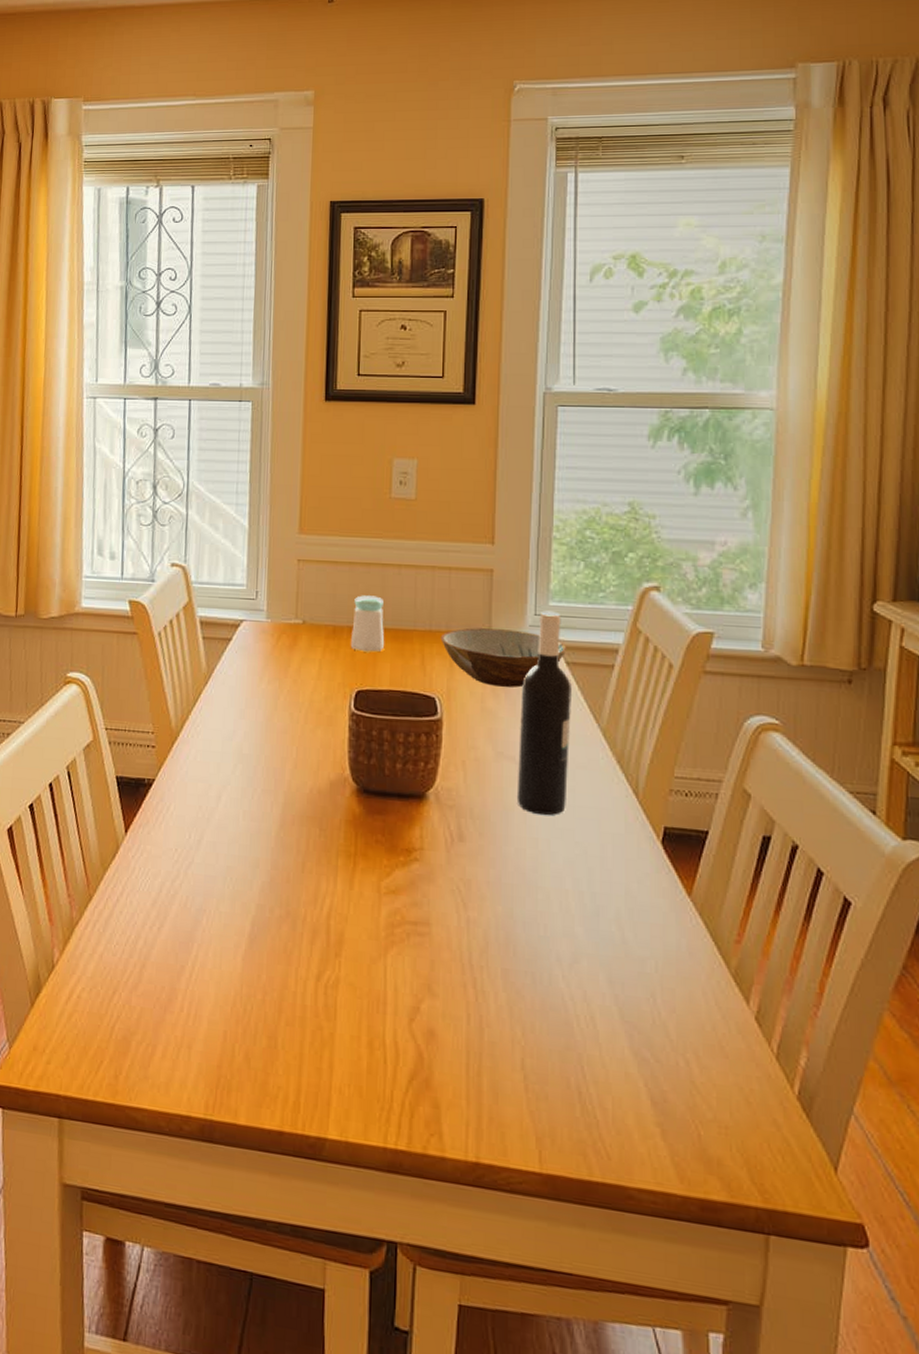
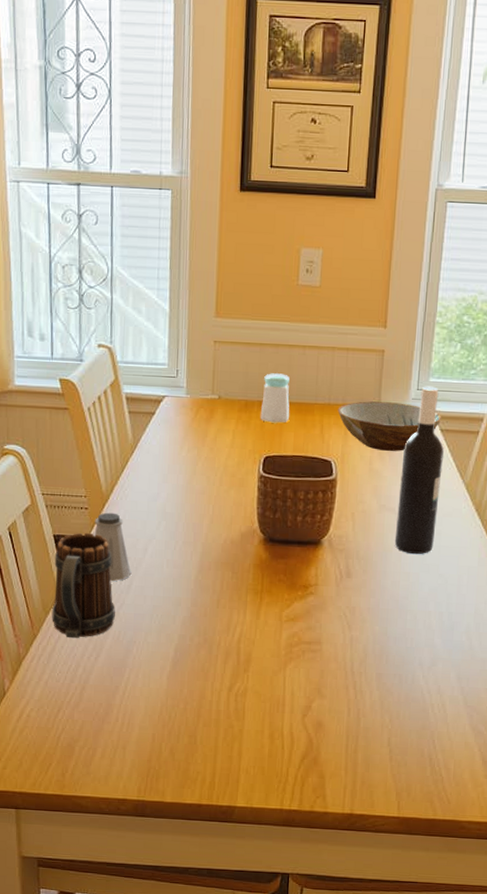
mug: none [110,775,183,903] -> present [52,532,115,639]
saltshaker: none [161,752,202,835] -> present [94,512,131,582]

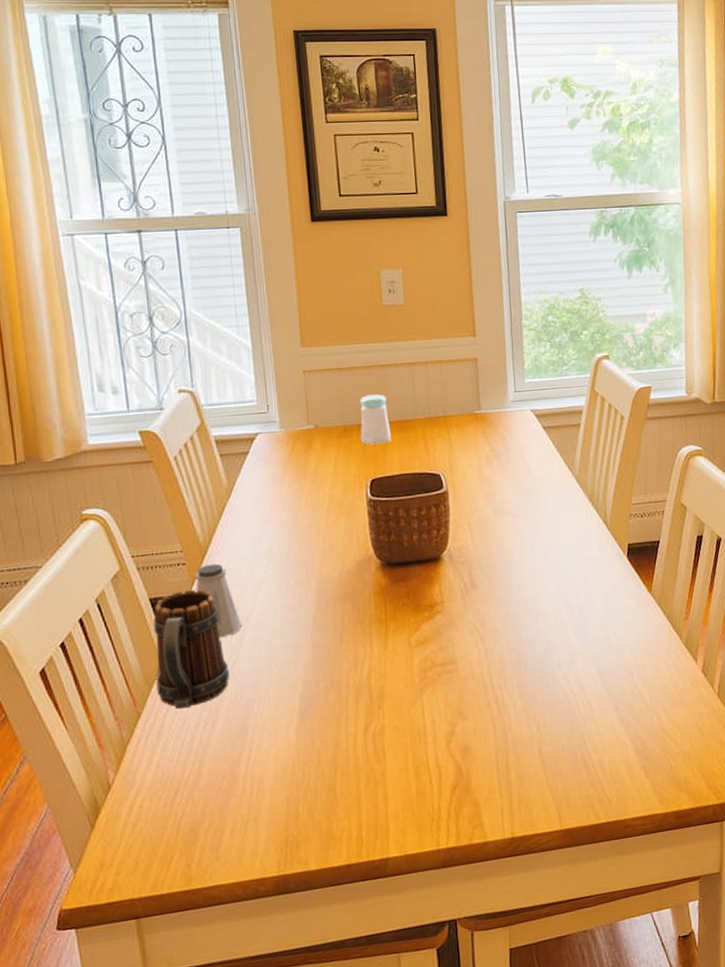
bowl: present [337,401,442,451] -> none [439,406,543,456]
wine bottle: present [394,386,444,555] -> none [510,386,554,555]

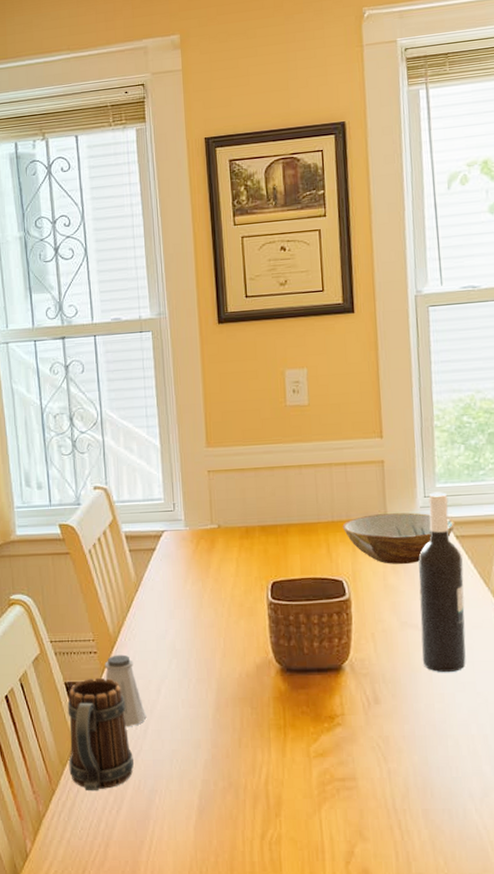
salt shaker: present [360,394,391,445] -> none [262,496,292,547]
bowl: none [439,406,543,456] -> present [342,512,455,564]
wine bottle: none [510,386,554,555] -> present [418,492,466,673]

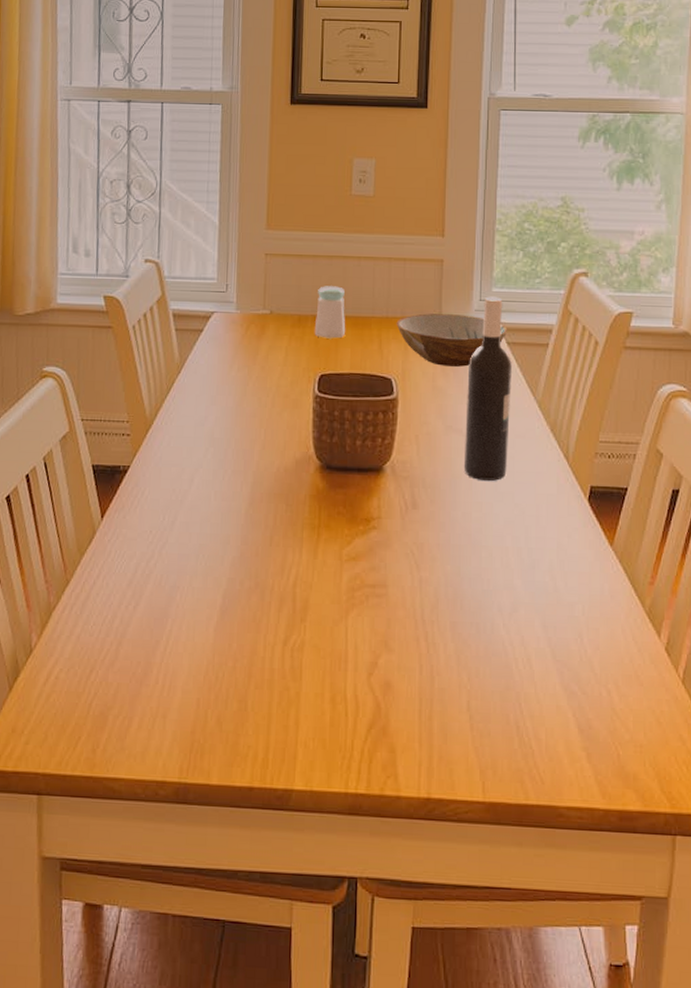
mug: present [67,677,134,791] -> none [87,462,157,585]
saltshaker: present [104,654,146,727] -> none [136,439,175,517]
salt shaker: none [262,496,292,547] -> present [314,286,345,339]

